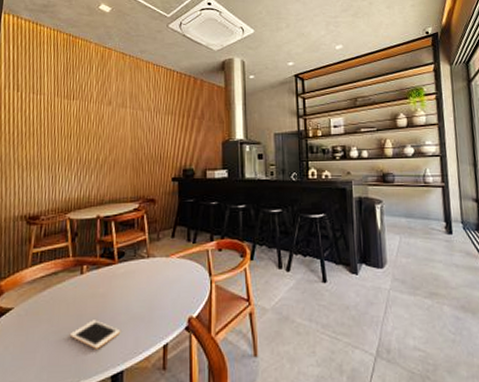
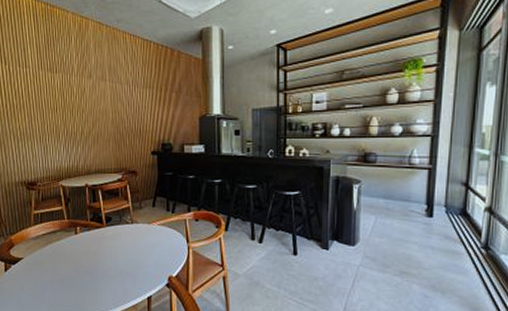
cell phone: present [69,320,120,349] -> none [70,272,111,295]

